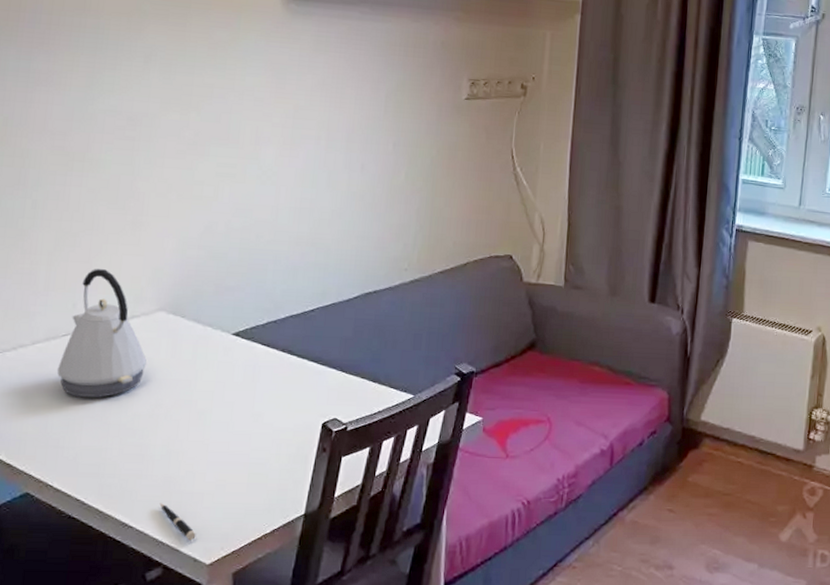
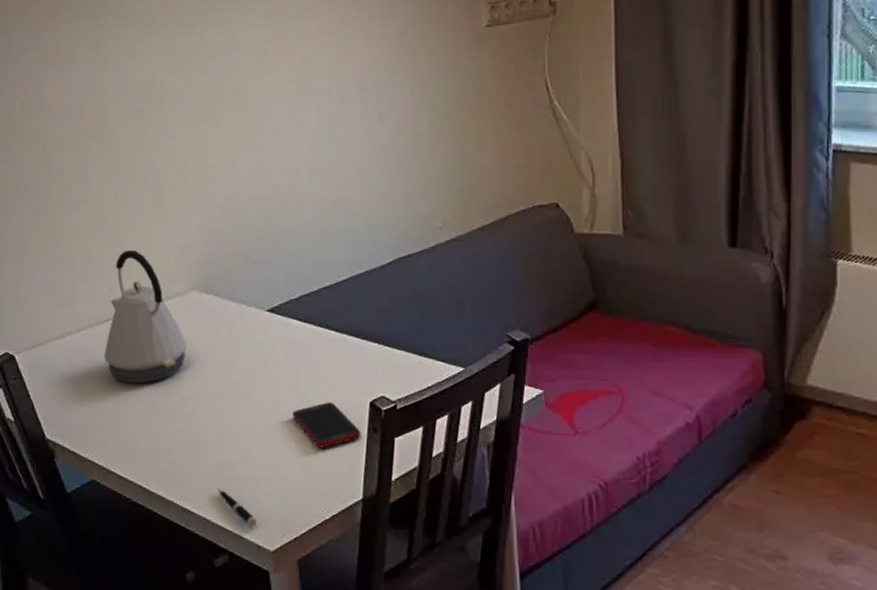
cell phone: none [245,422,311,466] -> present [292,402,361,448]

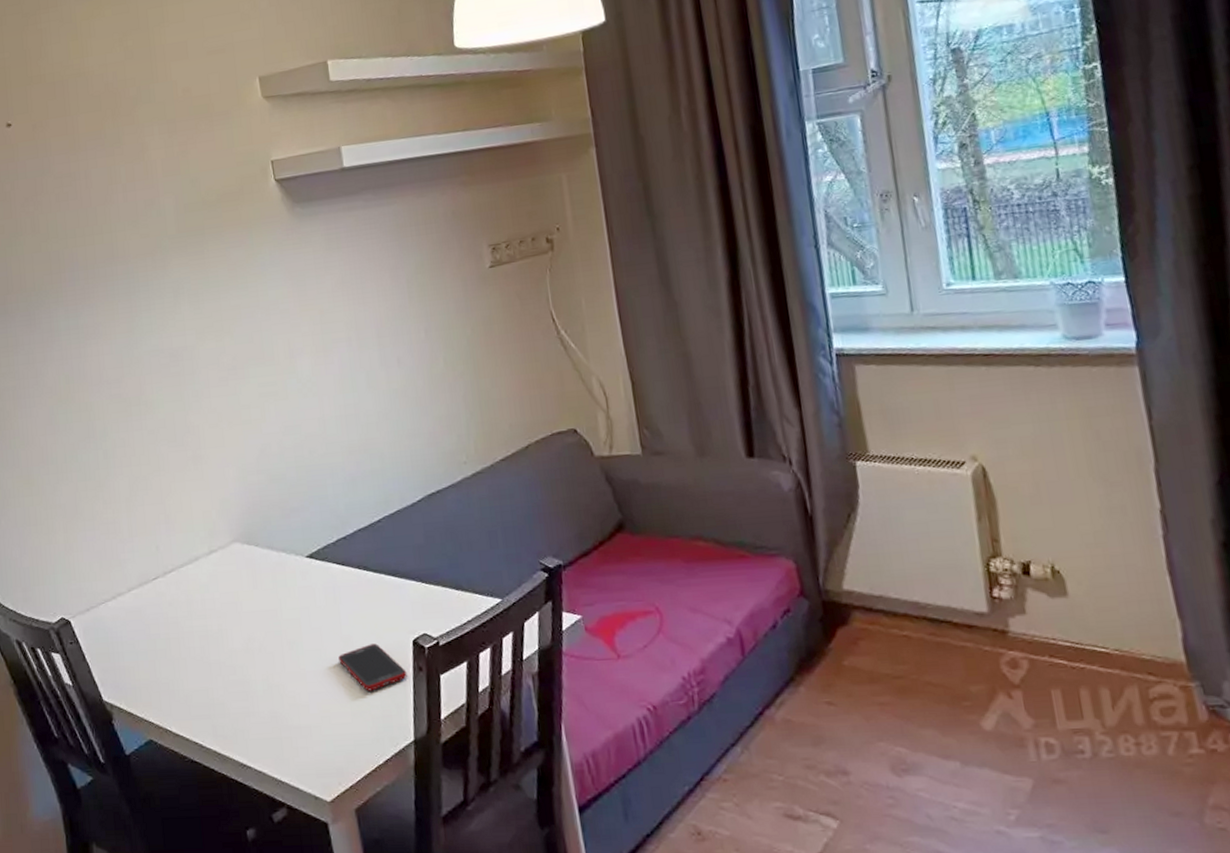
kettle: present [104,250,188,382] -> none [154,508,233,639]
pen: present [217,489,257,527] -> none [271,740,312,778]

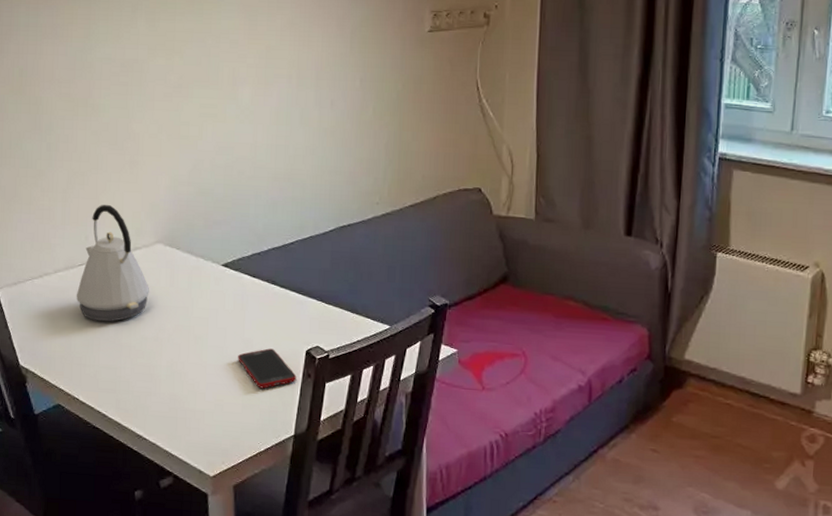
kettle: none [154,508,233,639] -> present [77,205,150,321]

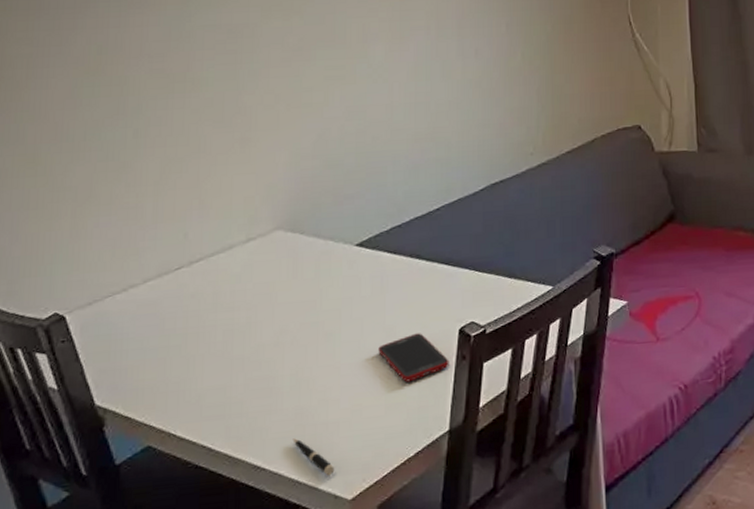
kettle: present [77,205,150,321] -> none [173,193,268,334]
pen: none [167,418,200,454] -> present [292,438,335,476]

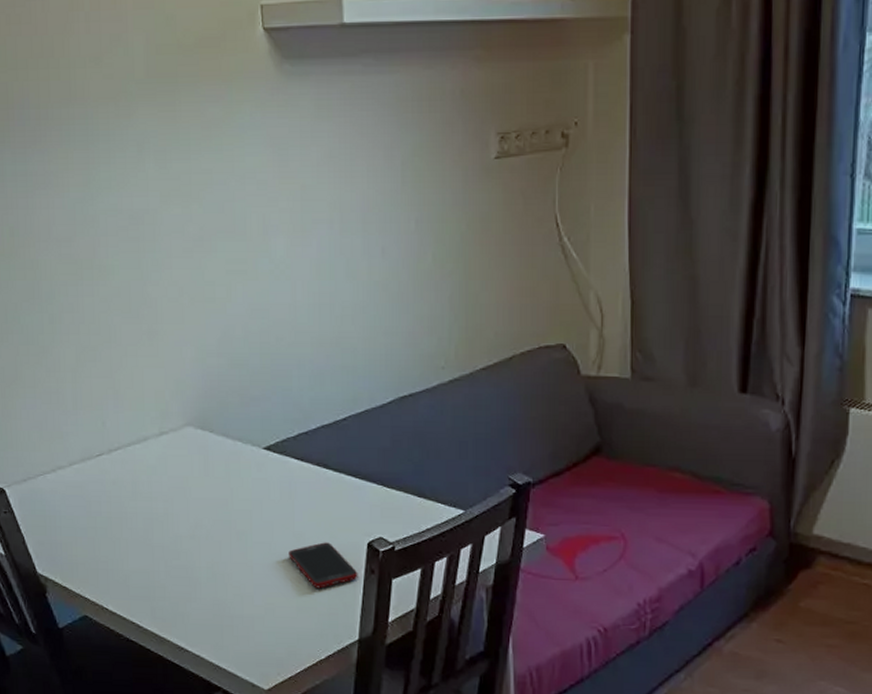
pen: present [292,438,335,476] -> none [212,627,251,666]

